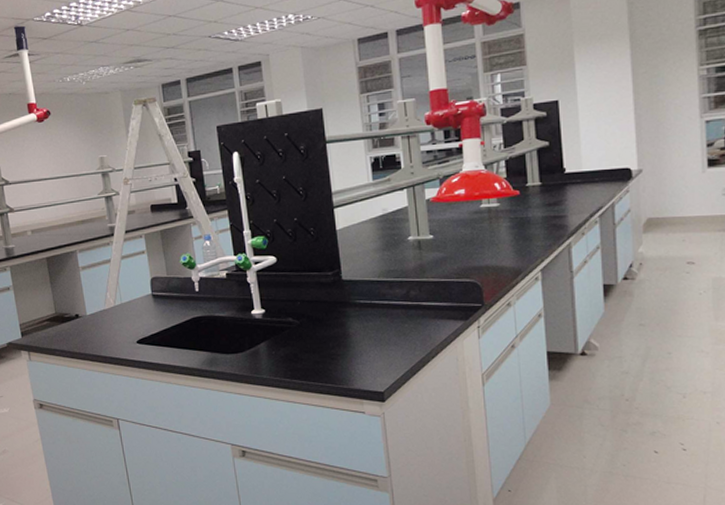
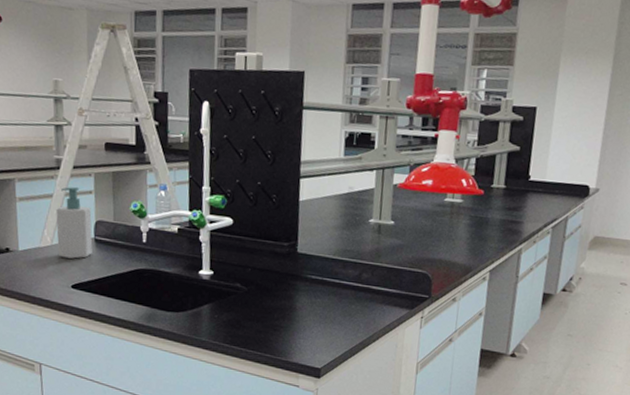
soap bottle: none [115,249,152,316] -> present [56,186,93,259]

